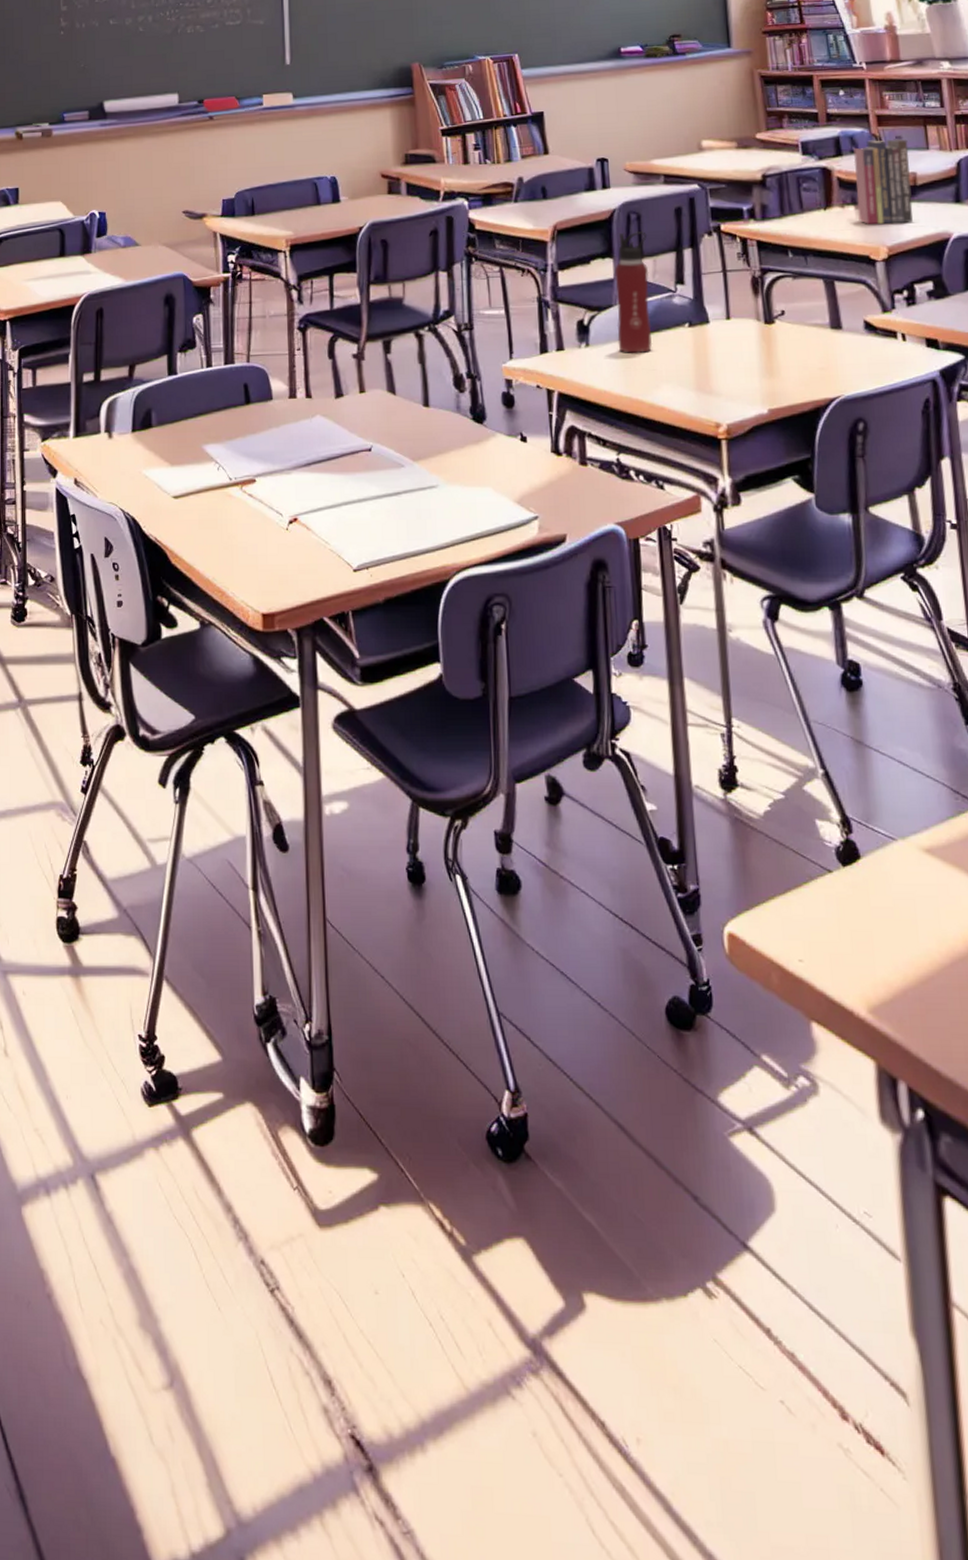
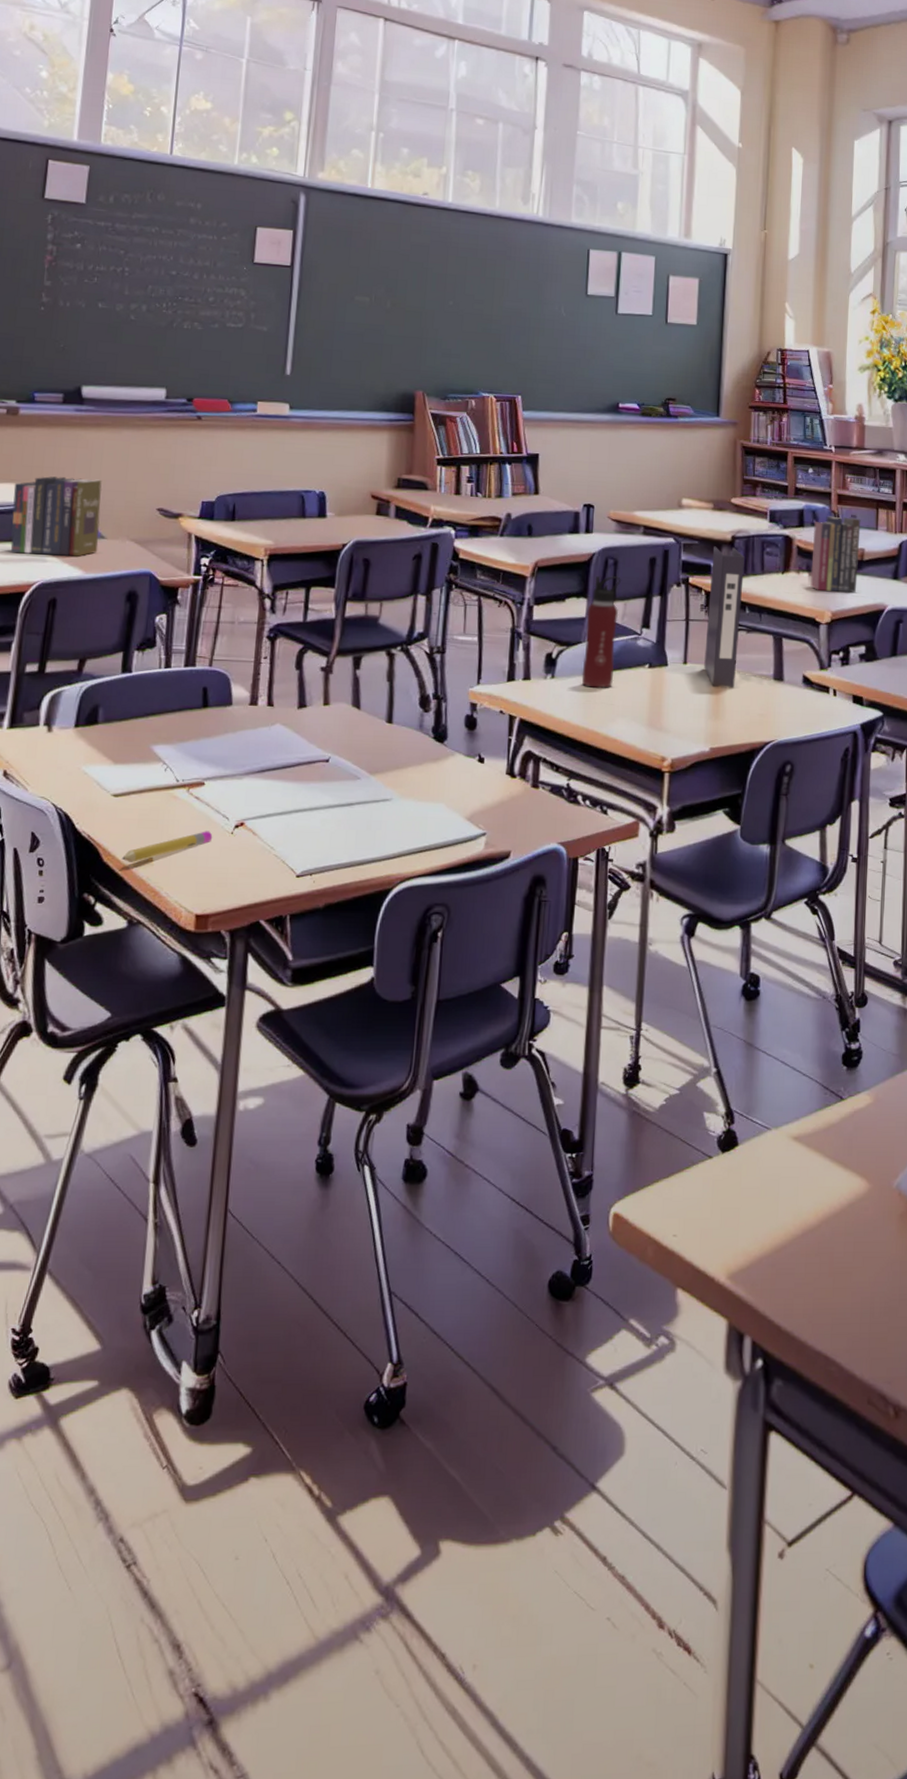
books: none [55,189,134,268] -> present [10,476,102,557]
pencil: none [188,528,270,563] -> present [122,831,213,862]
binder: none [743,187,787,342] -> present [704,546,745,687]

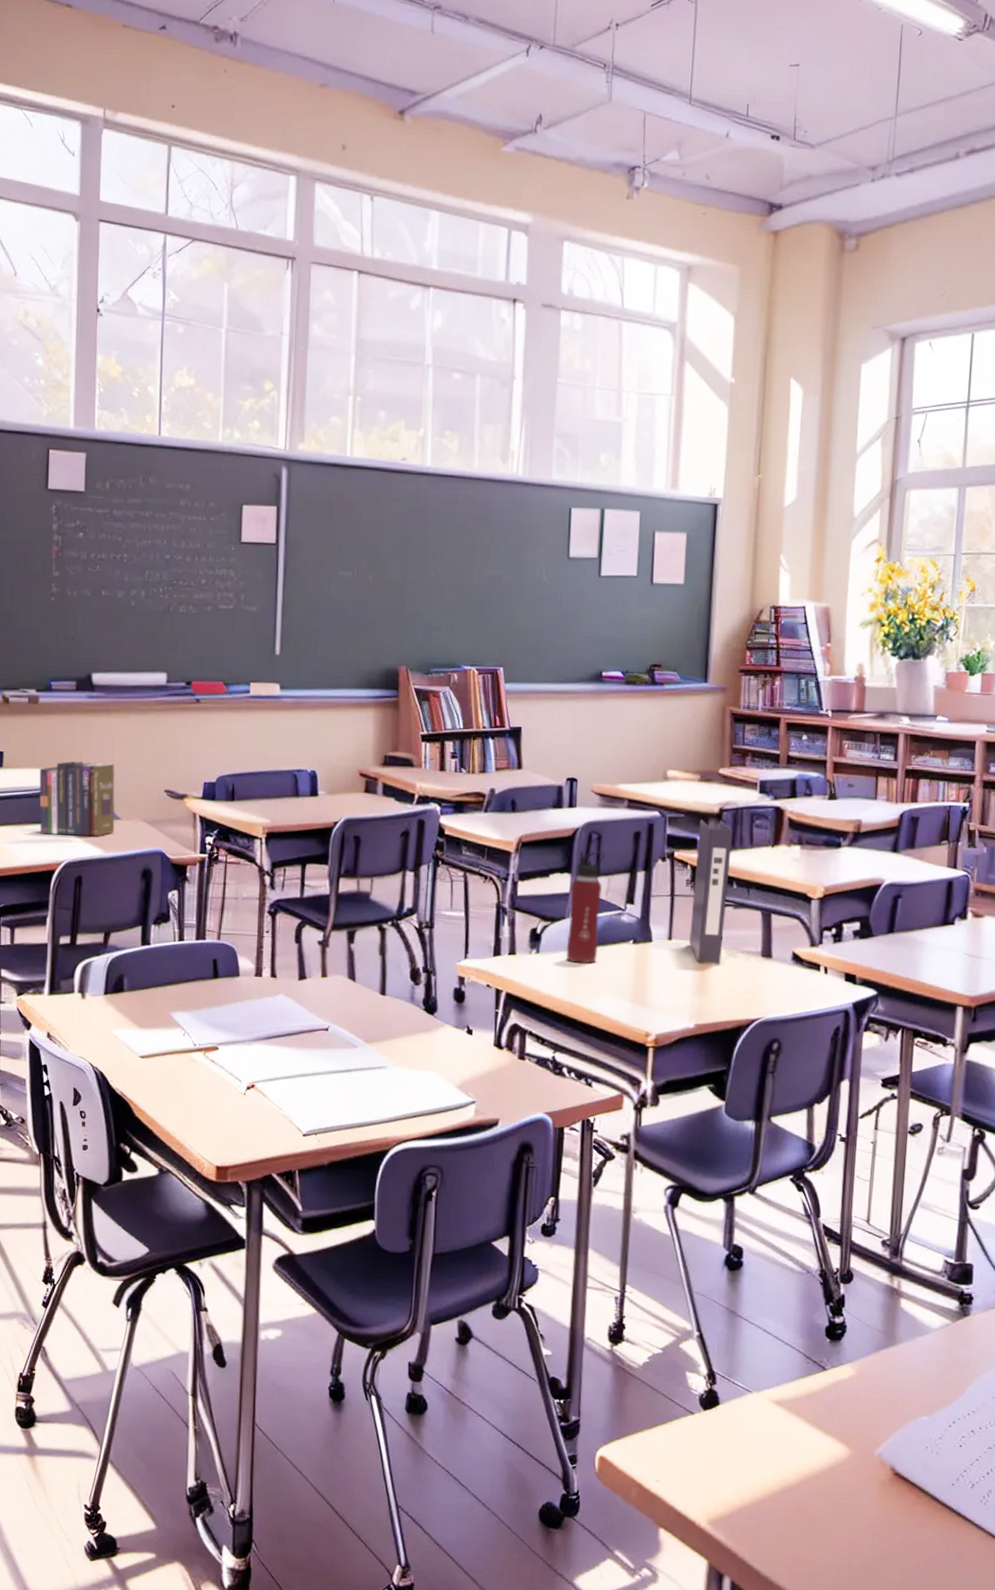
pencil: present [122,831,213,862] -> none [151,1091,228,1118]
books: present [810,516,861,592] -> none [802,785,859,866]

